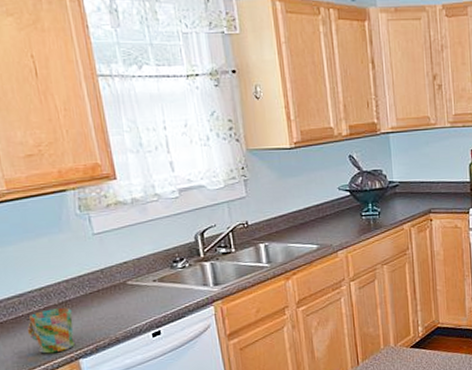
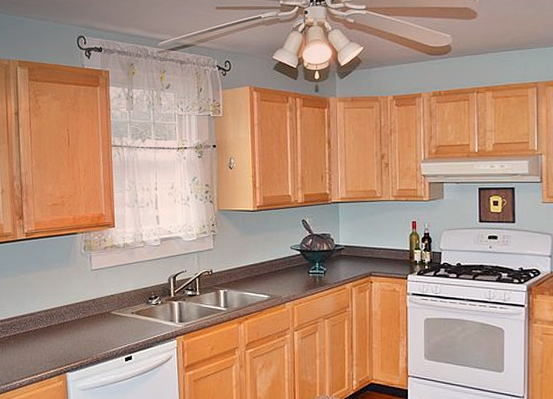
mug: present [27,308,75,354] -> none [32,328,67,365]

